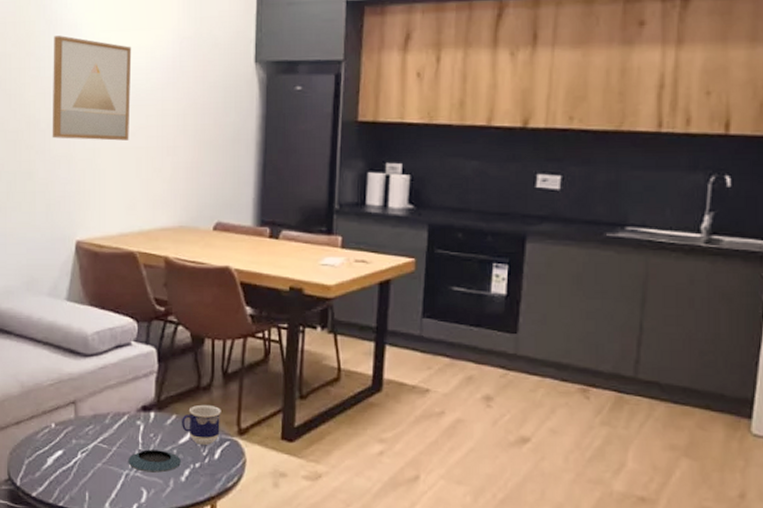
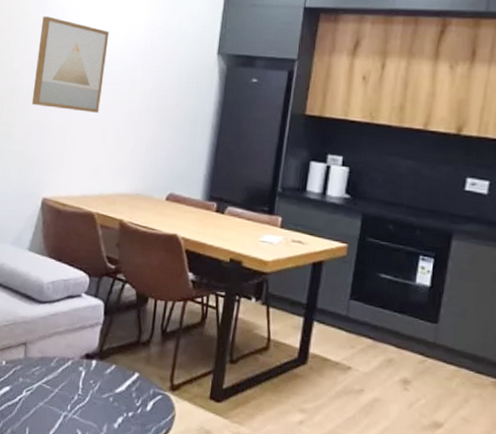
saucer: present [128,449,181,473] -> none [67,394,116,418]
cup: present [181,404,221,445] -> none [119,358,157,397]

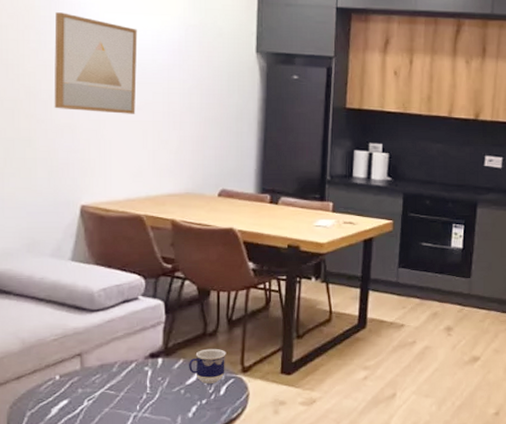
cup: none [119,358,157,397] -> present [188,348,226,384]

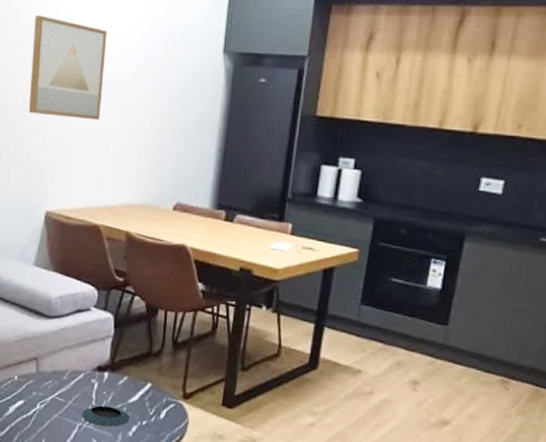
saucer: none [136,391,188,412] -> present [82,405,130,427]
cup: present [188,348,226,384] -> none [131,369,169,406]

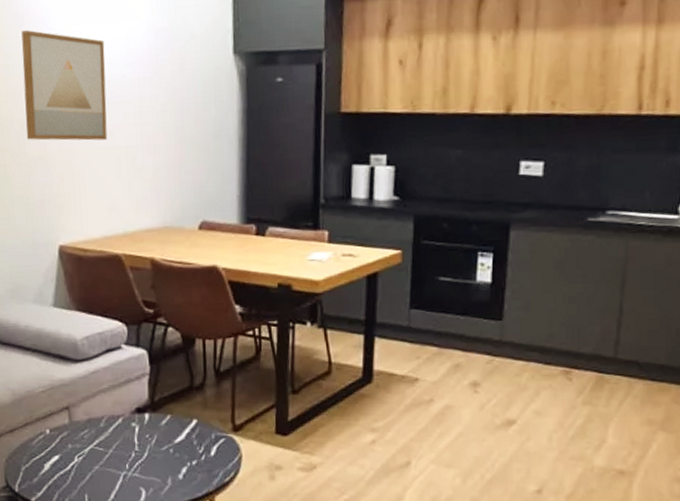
saucer: present [82,405,130,427] -> none [125,450,178,472]

